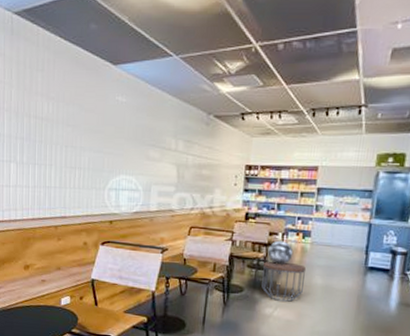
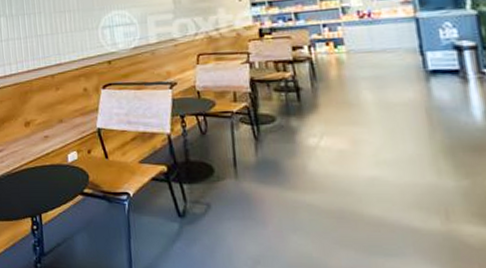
side table: present [261,261,306,302] -> none [293,78,351,127]
decorative globe: present [267,240,294,264] -> none [294,54,328,83]

